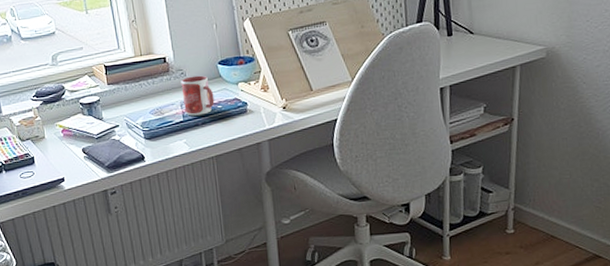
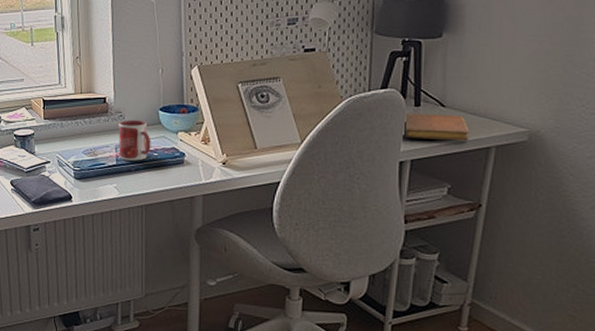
notebook: none [440,40,497,66] -> present [404,113,470,141]

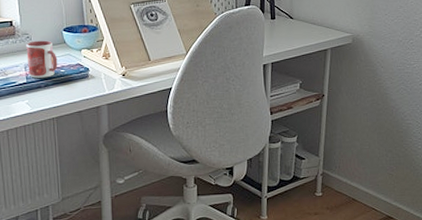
notebook: present [404,113,470,141] -> none [264,24,312,46]

